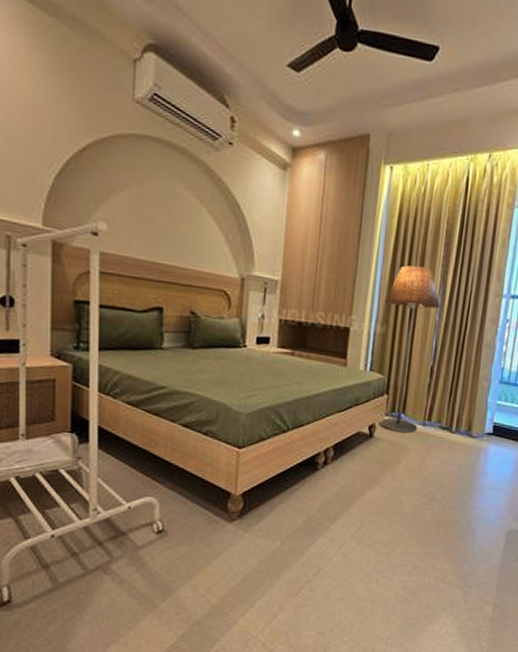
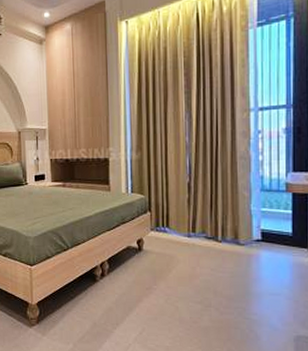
floor lamp: present [379,265,440,433] -> none [136,96,188,245]

